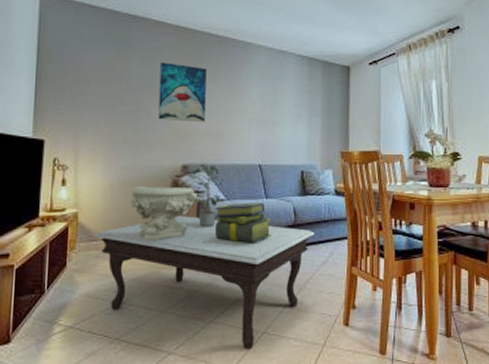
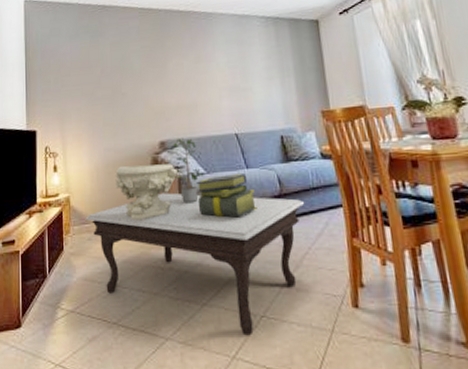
wall art: present [158,62,207,123] -> none [130,43,178,100]

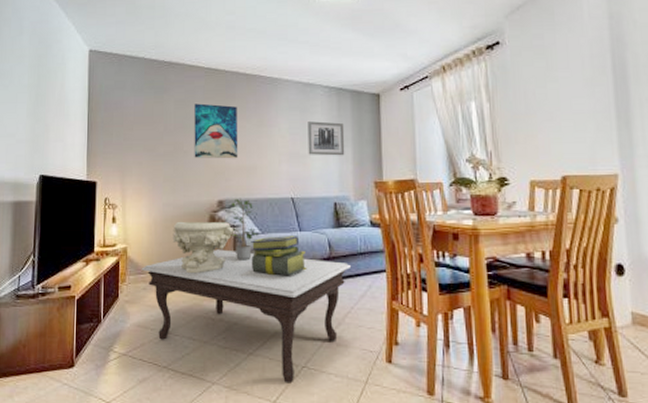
wall art: none [130,43,178,100] -> present [194,103,238,159]
wall art: none [246,52,288,88] -> present [308,121,345,156]

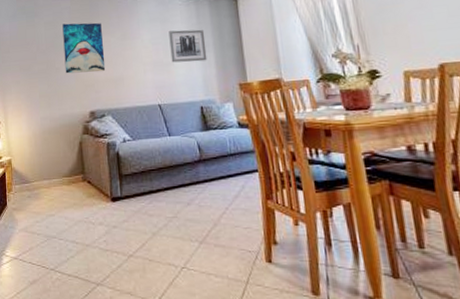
coffee table: present [141,249,352,384] -> none [25,157,223,284]
decorative bowl: present [173,222,233,274] -> none [50,131,106,181]
potted plant: present [231,198,259,261] -> none [103,108,130,167]
stack of books: present [251,236,307,276] -> none [123,141,179,180]

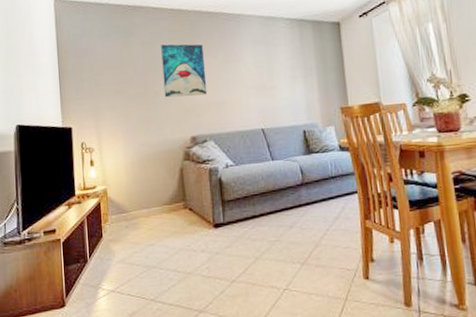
wall art: present [168,29,207,63] -> none [272,53,310,87]

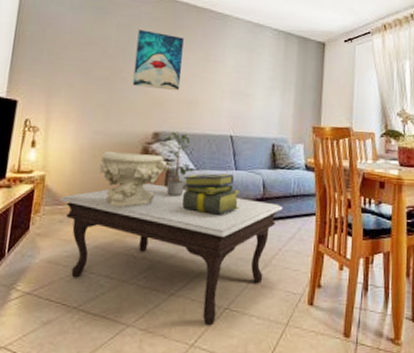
coffee table: none [122,183,324,306] -> present [59,183,283,326]
decorative bowl: none [149,157,208,209] -> present [99,152,167,208]
potted plant: none [205,133,233,193] -> present [163,131,193,197]
stack of books: none [226,165,282,205] -> present [182,173,239,214]

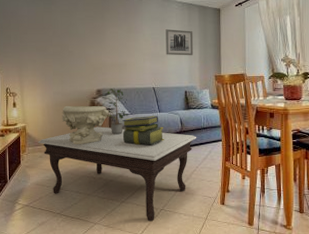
wall art: present [132,29,184,91] -> none [77,14,112,58]
wall art: none [251,61,289,99] -> present [165,29,193,56]

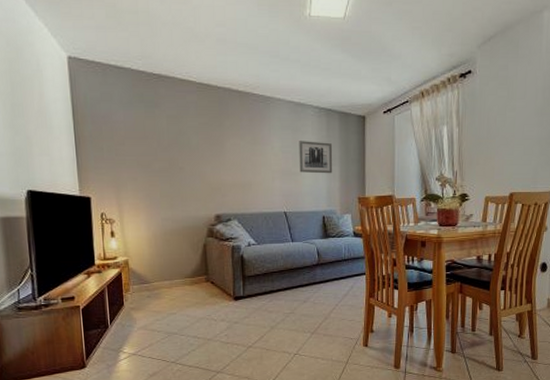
coffee table: present [38,127,197,222] -> none [144,259,337,368]
decorative bowl: present [62,106,109,145] -> none [172,235,231,282]
potted plant: present [107,88,128,135] -> none [229,212,255,269]
stack of books: present [122,116,164,146] -> none [248,246,298,281]

